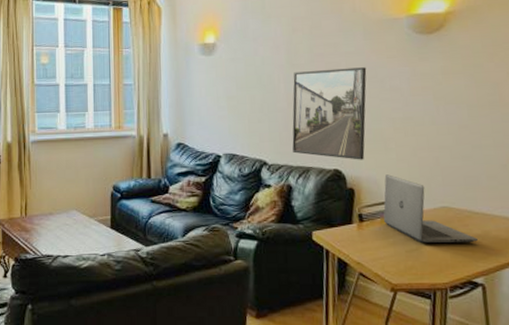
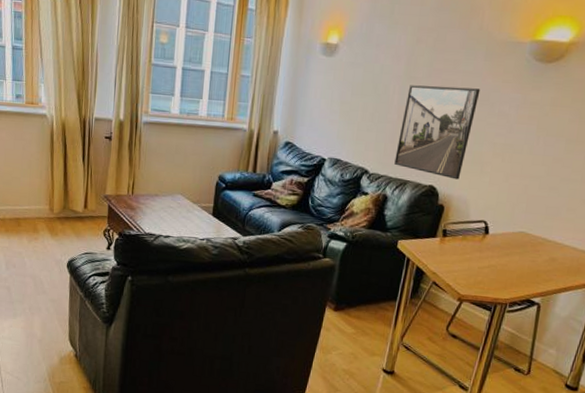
laptop: present [383,174,478,244] -> none [465,196,544,267]

